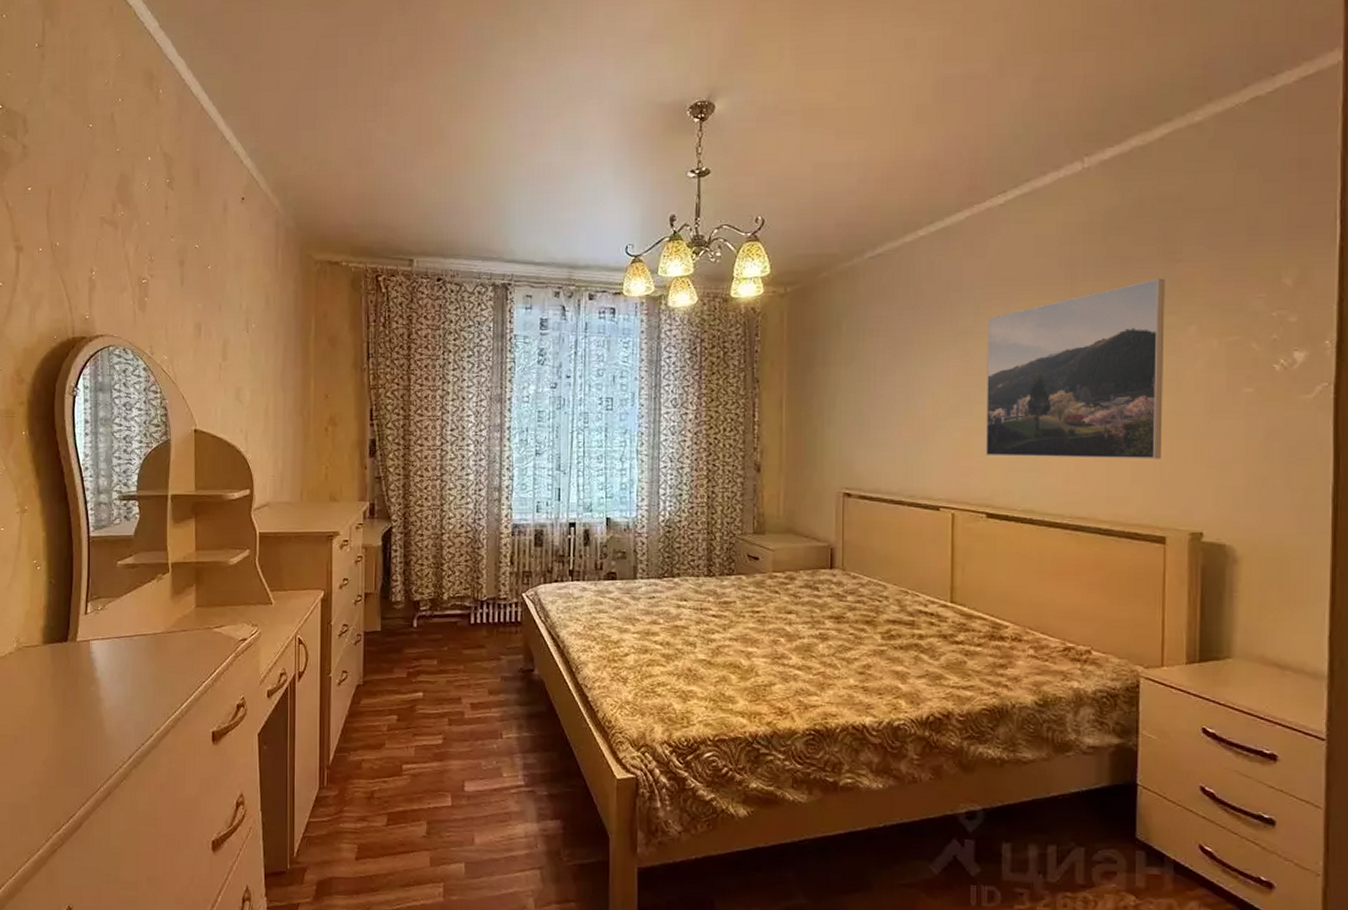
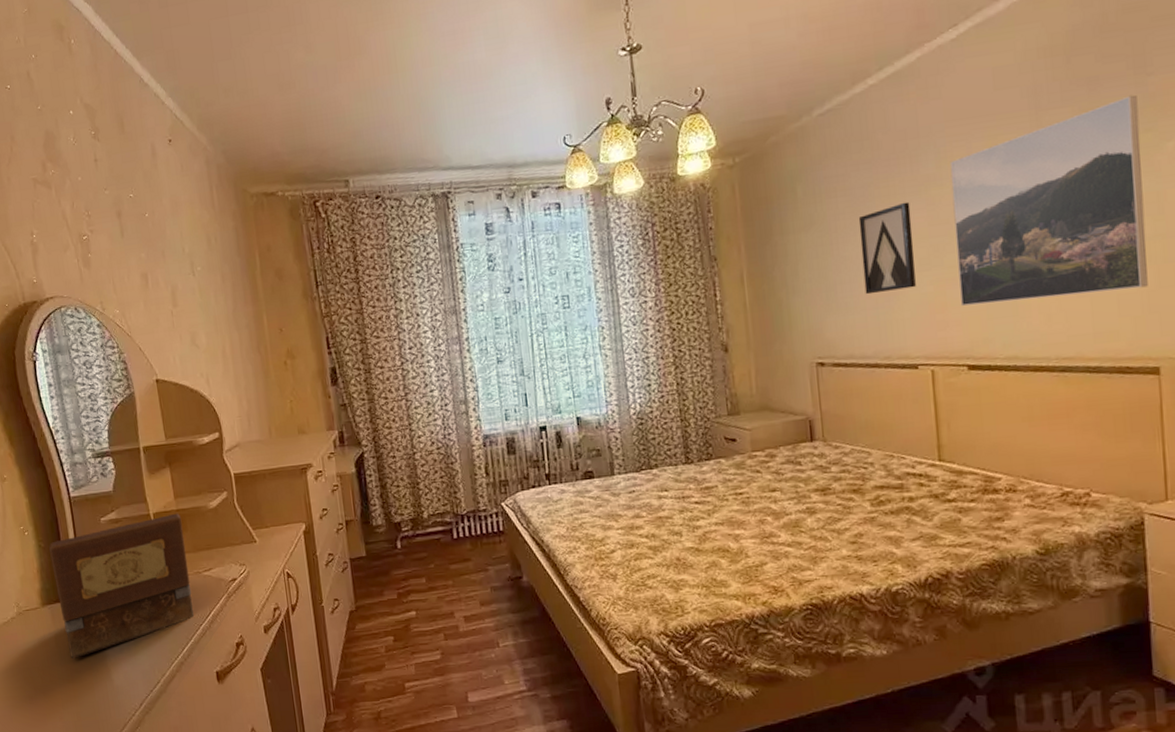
decorative box: none [60,565,200,702] -> present [49,513,195,659]
wall art: none [896,350,947,434] -> present [858,201,916,295]

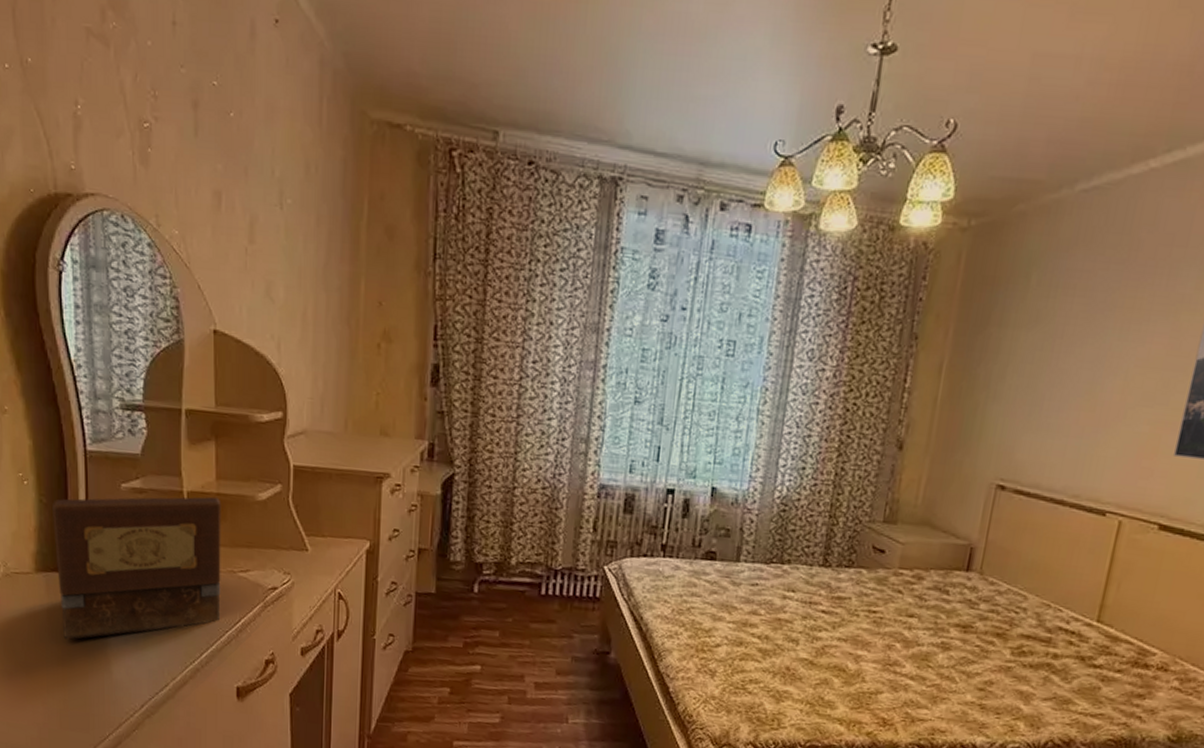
wall art: present [858,201,916,295] -> none [1073,320,1154,424]

